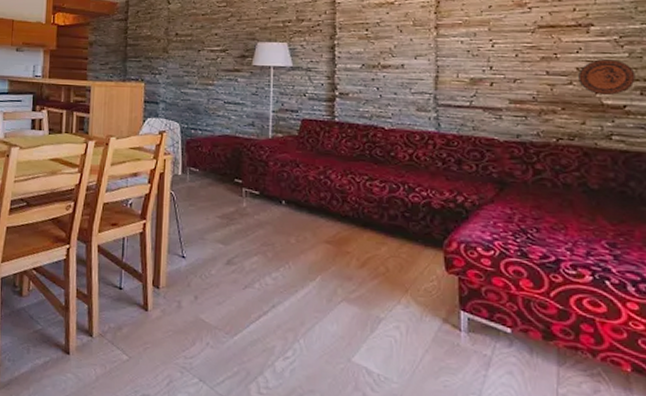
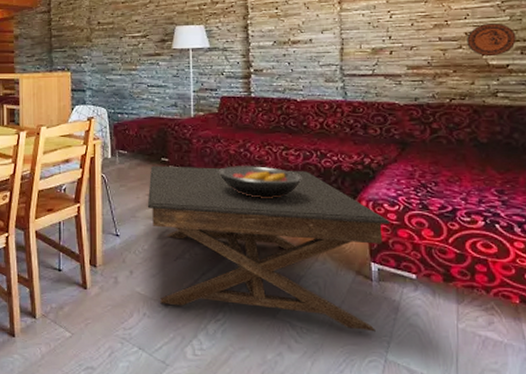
coffee table: none [217,186,484,388] -> present [147,165,391,332]
fruit bowl: none [296,193,387,232] -> present [219,166,302,198]

